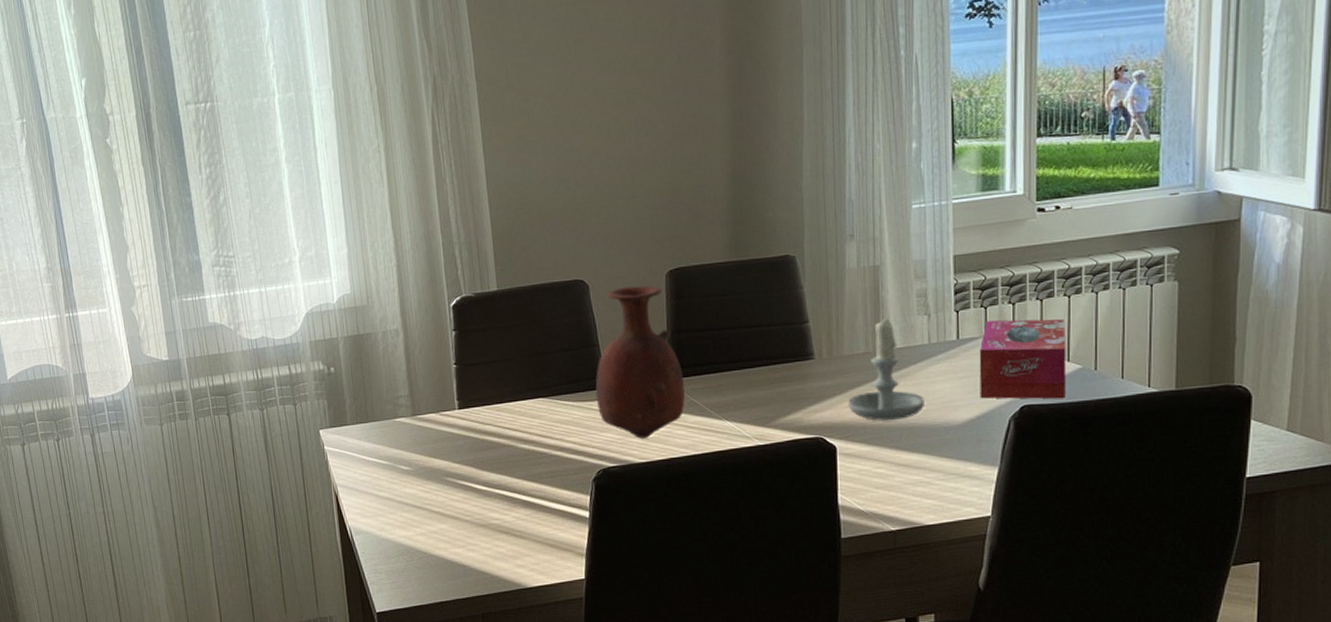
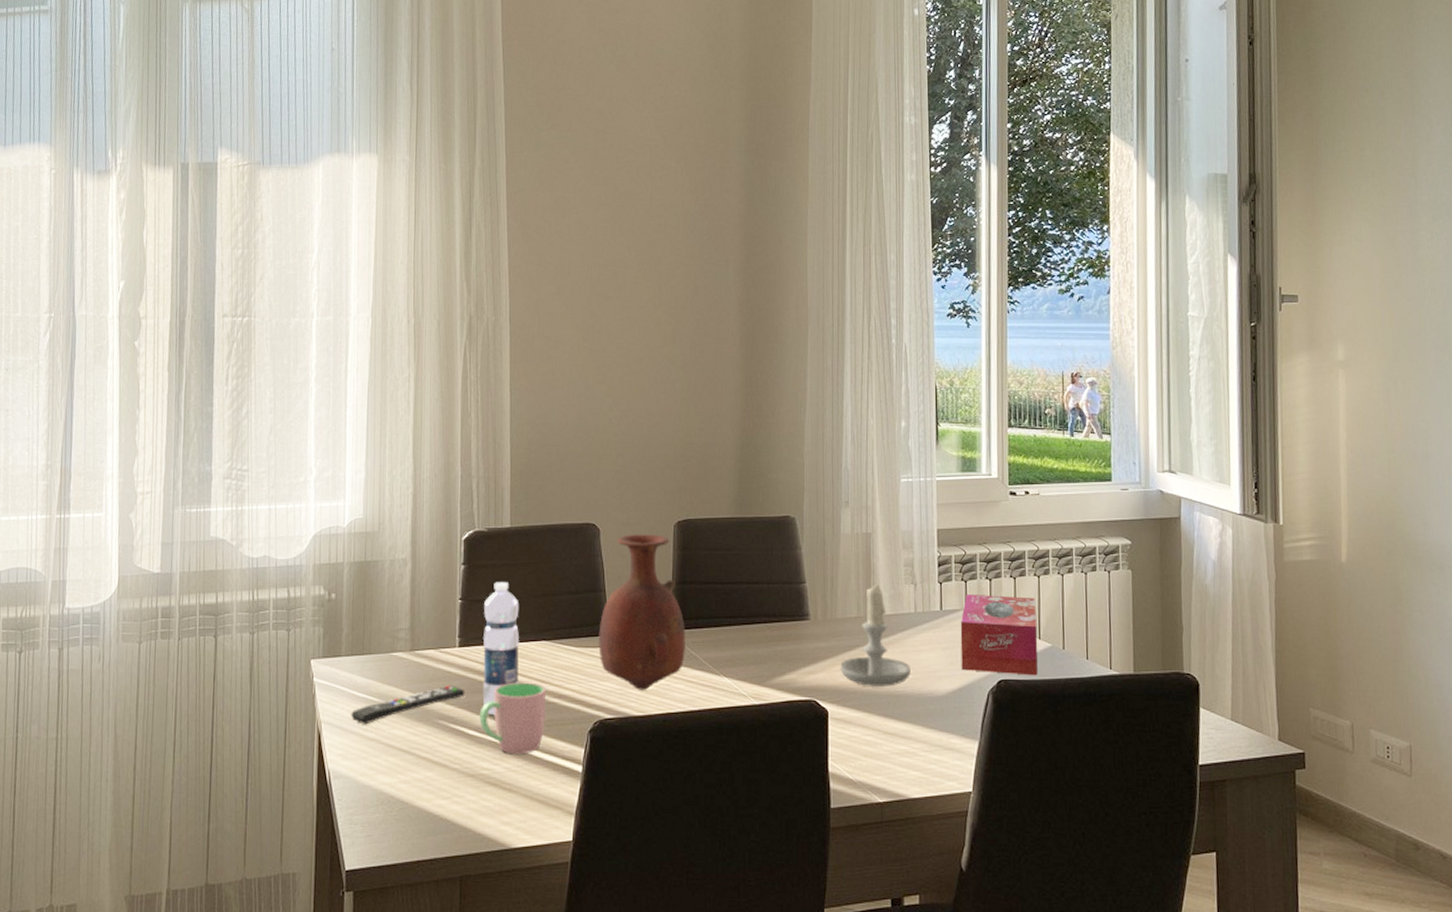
remote control: none [363,445,469,486] -> present [351,685,465,725]
water bottle: none [479,344,521,471] -> present [482,582,519,716]
cup: none [485,437,550,505] -> present [479,682,547,755]

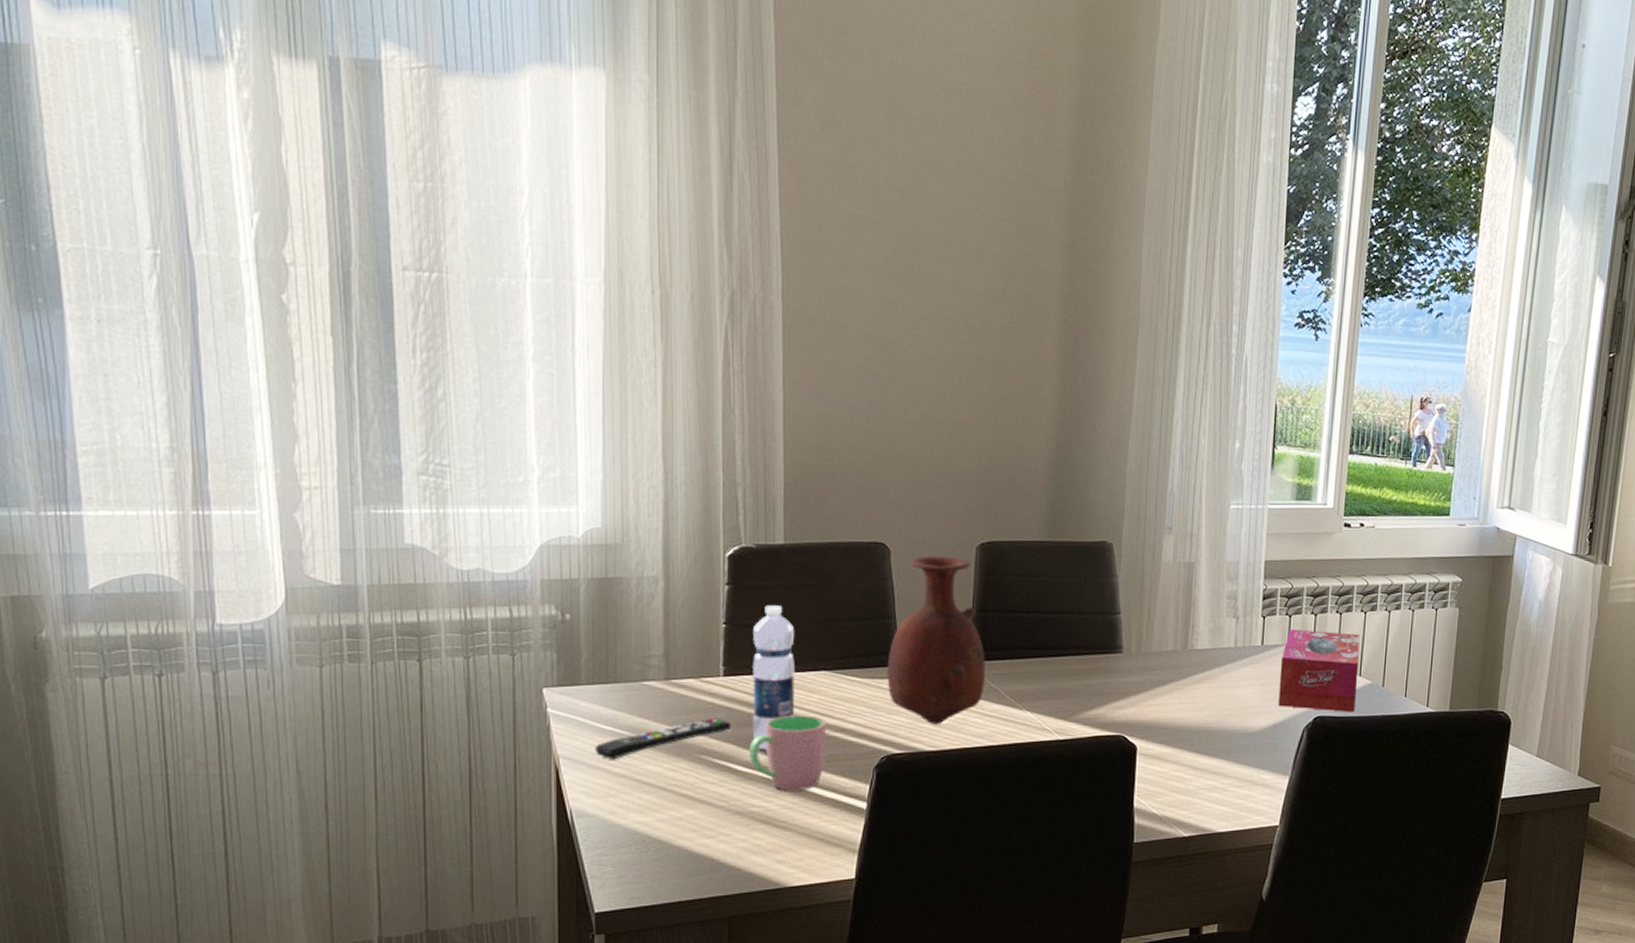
candle: present [840,583,911,688] -> none [1152,615,1226,723]

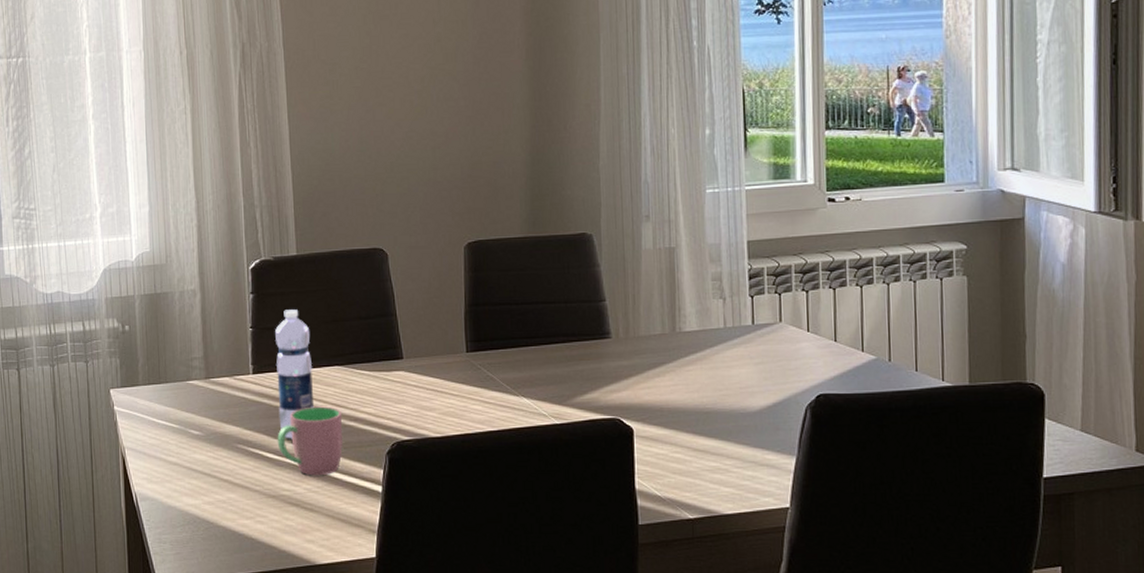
remote control: present [595,717,732,760] -> none [152,411,262,450]
vase: present [887,556,986,724] -> none [392,257,482,412]
tissue box: present [1278,628,1360,713] -> none [774,306,861,389]

